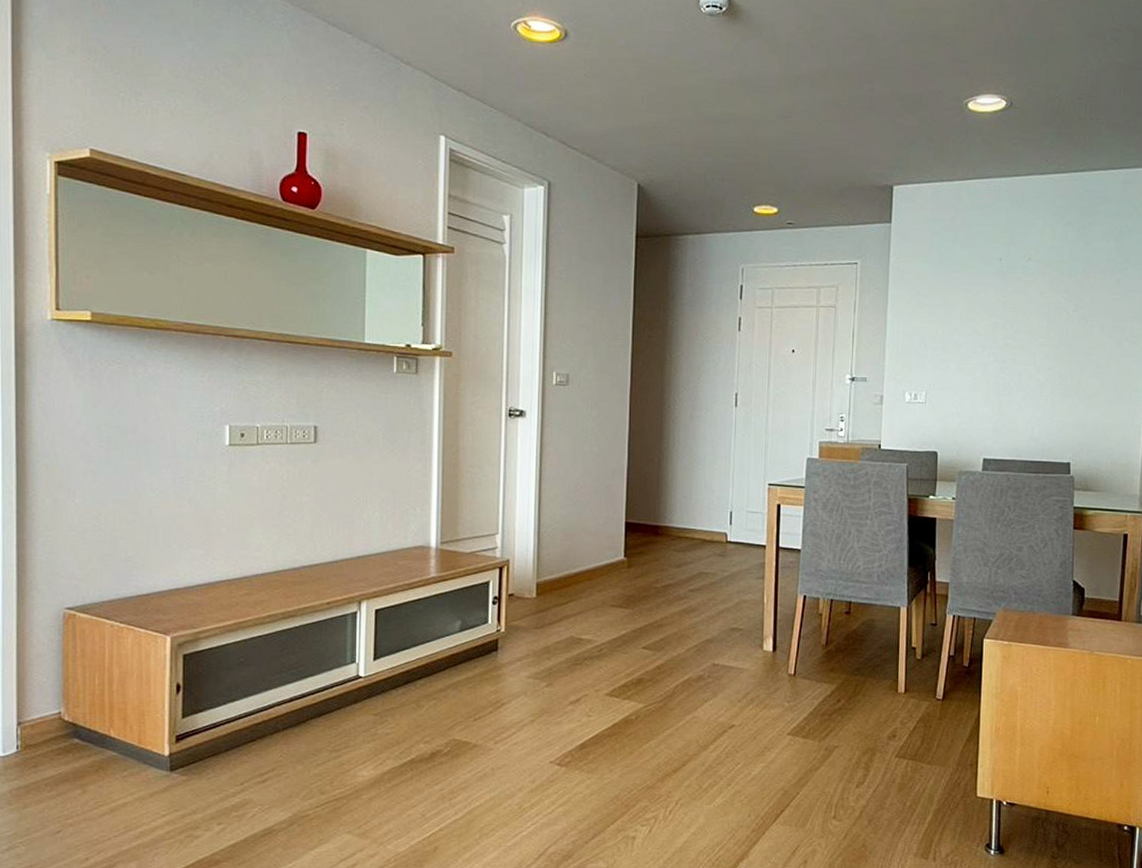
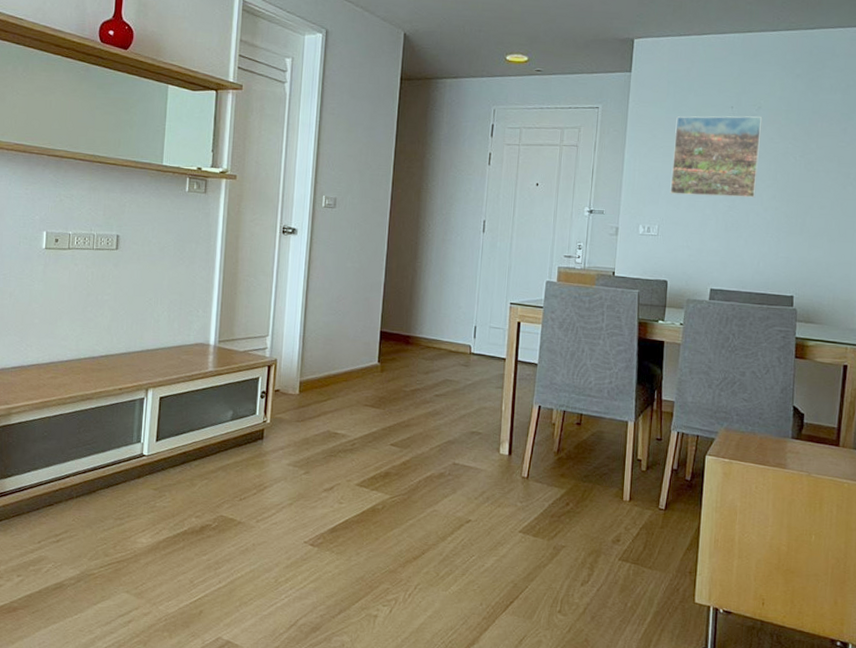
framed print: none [937,268,1033,358] -> present [670,116,763,198]

